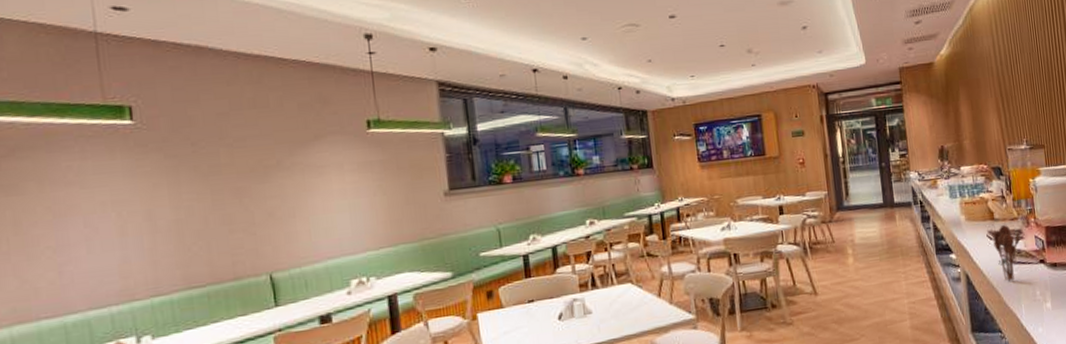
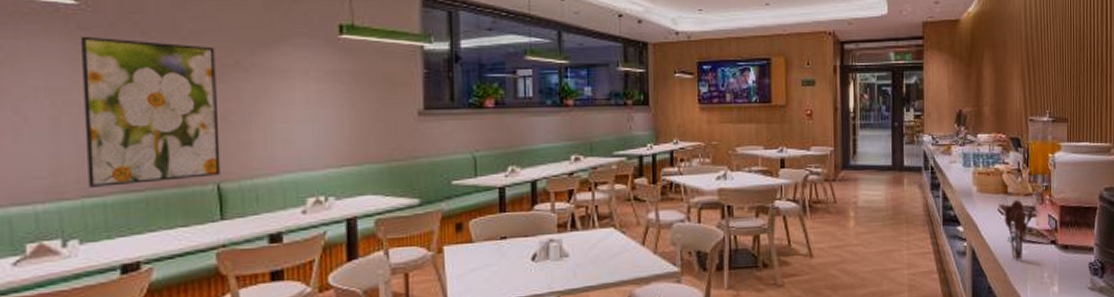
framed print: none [138,150,272,287] -> present [80,36,221,187]

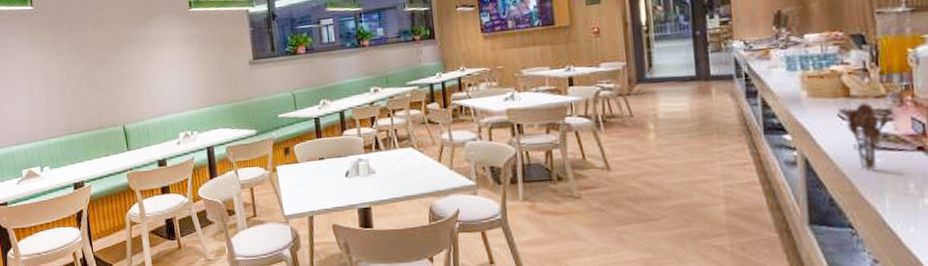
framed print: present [80,36,221,187] -> none [37,28,125,131]

